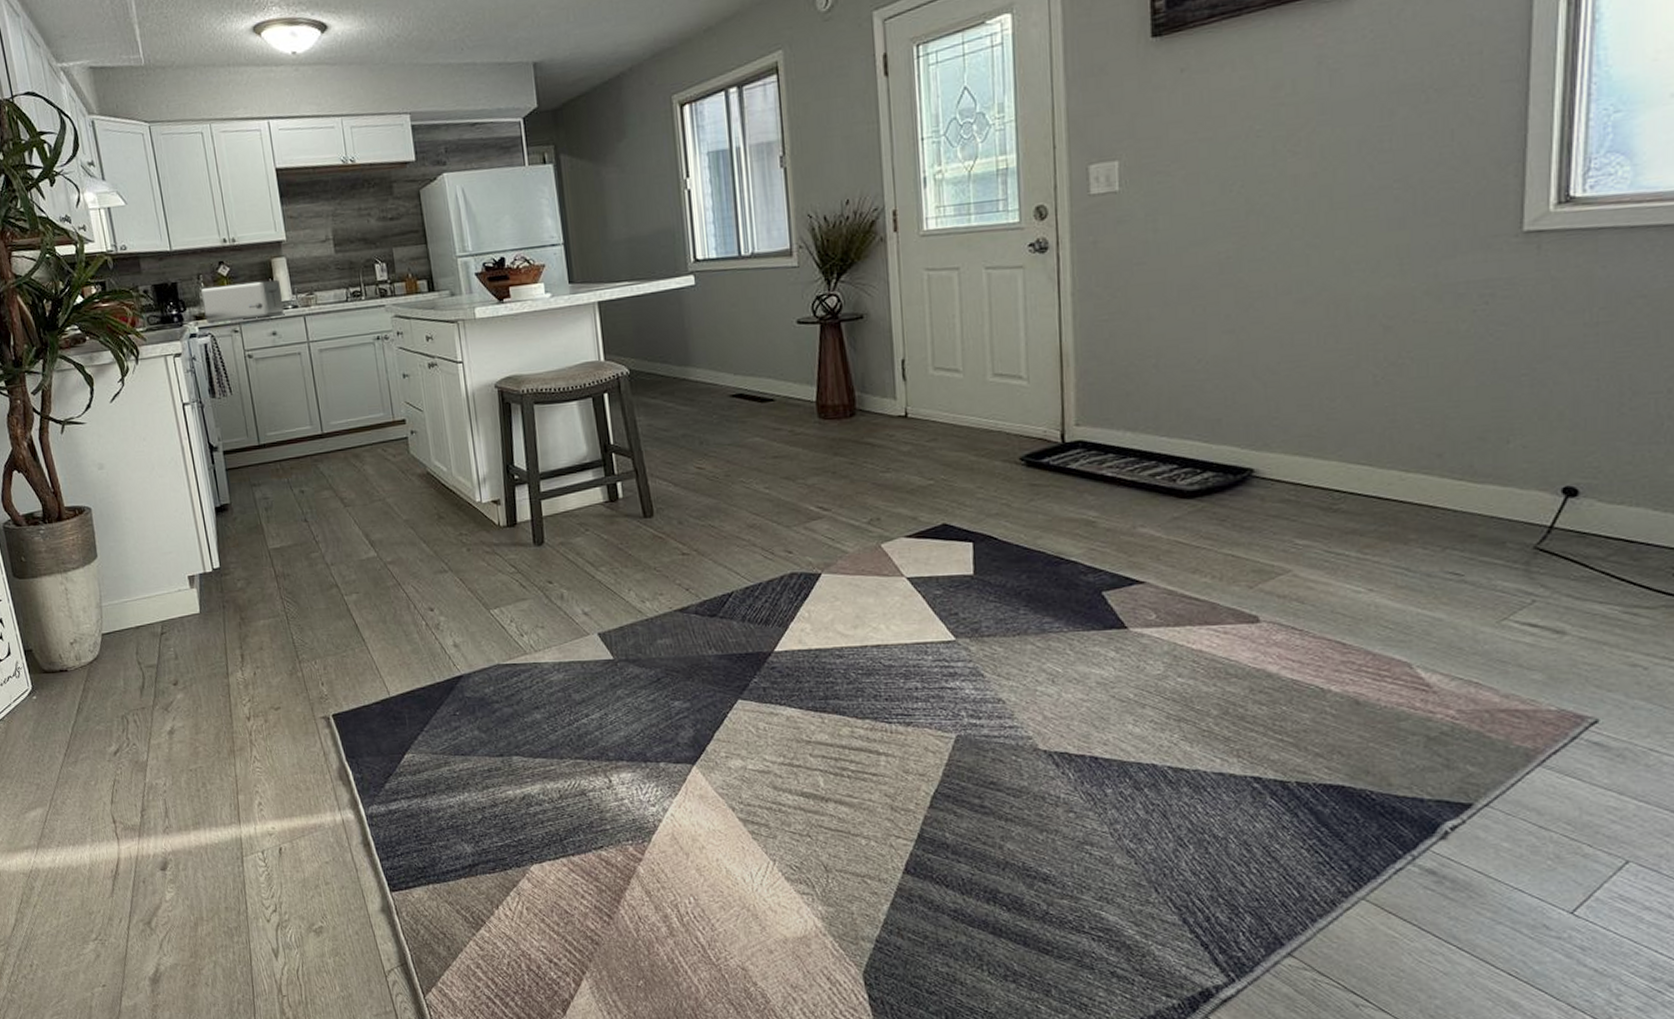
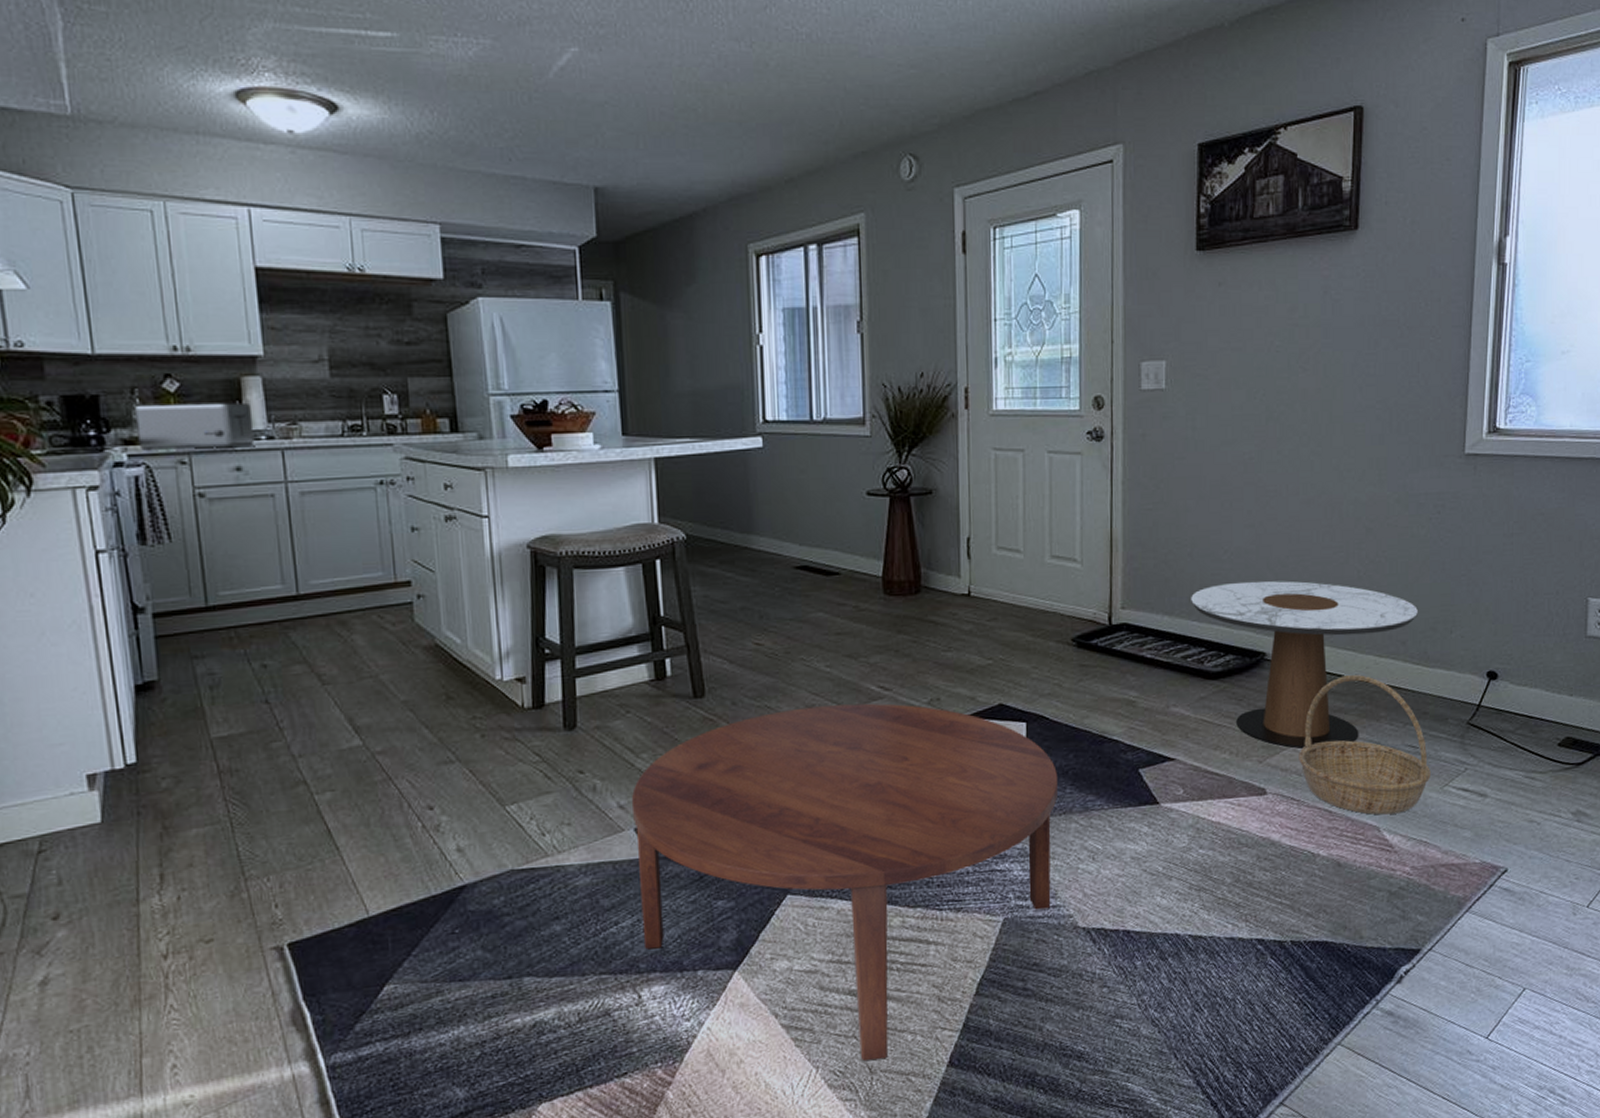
coffee table: none [594,523,1011,860] -> present [631,703,1059,1061]
side table: none [1158,389,1459,574] -> present [1191,581,1418,749]
basket: none [1300,492,1482,650] -> present [1299,675,1431,815]

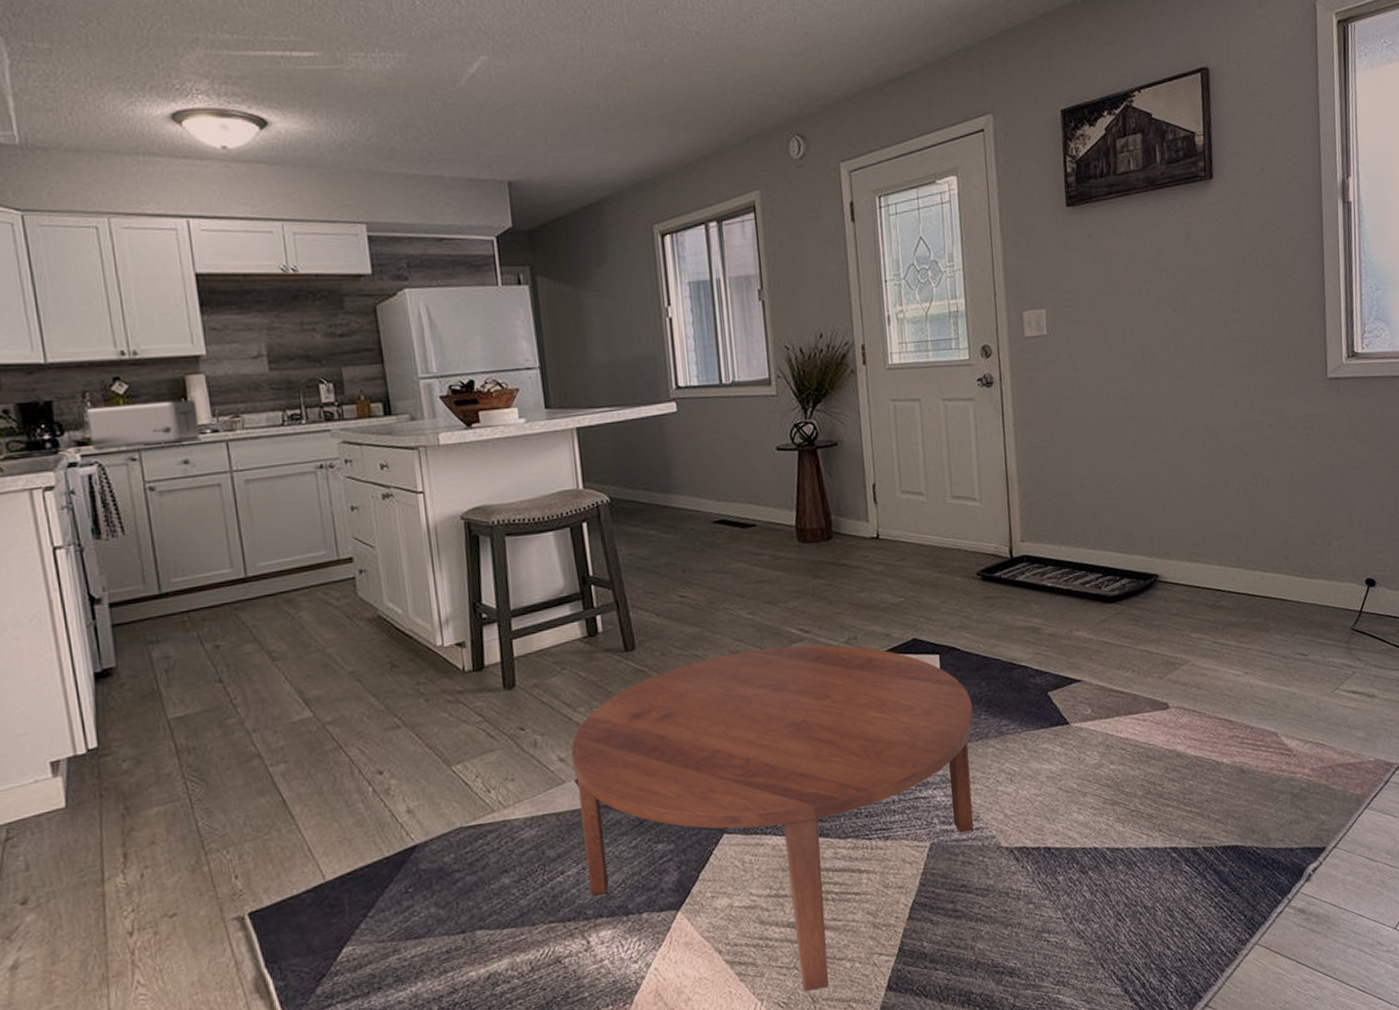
side table: present [1191,581,1418,749] -> none [1085,505,1297,663]
basket: present [1299,675,1431,815] -> none [1196,589,1321,722]

